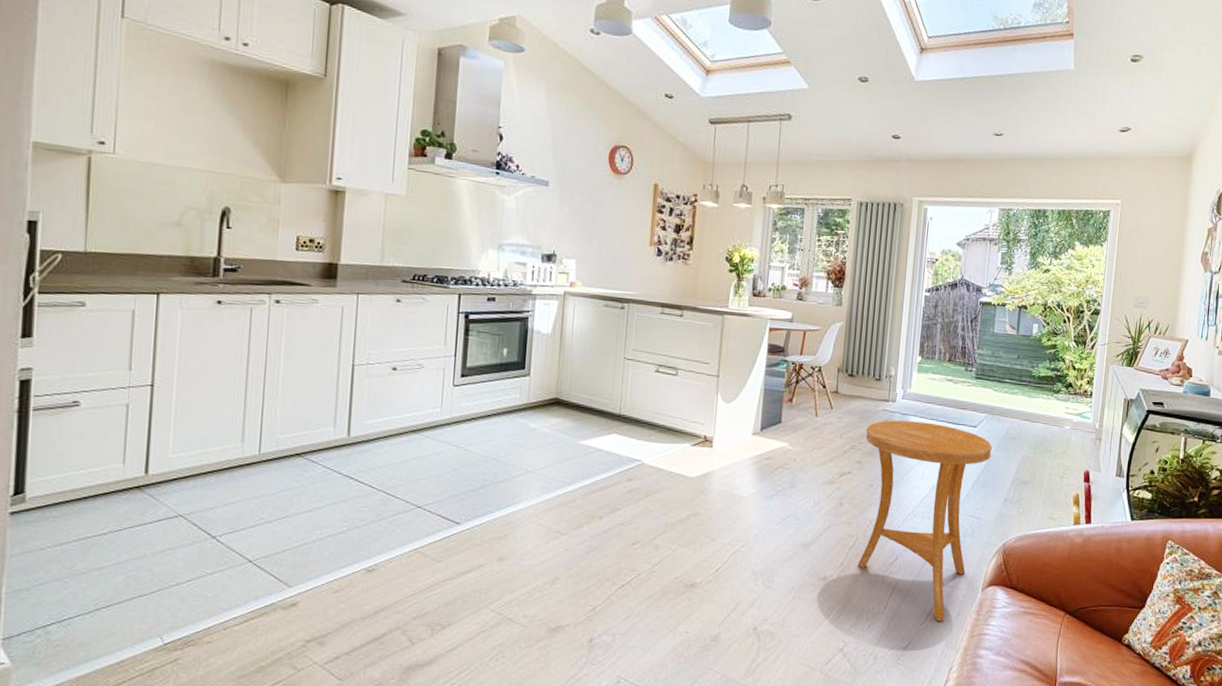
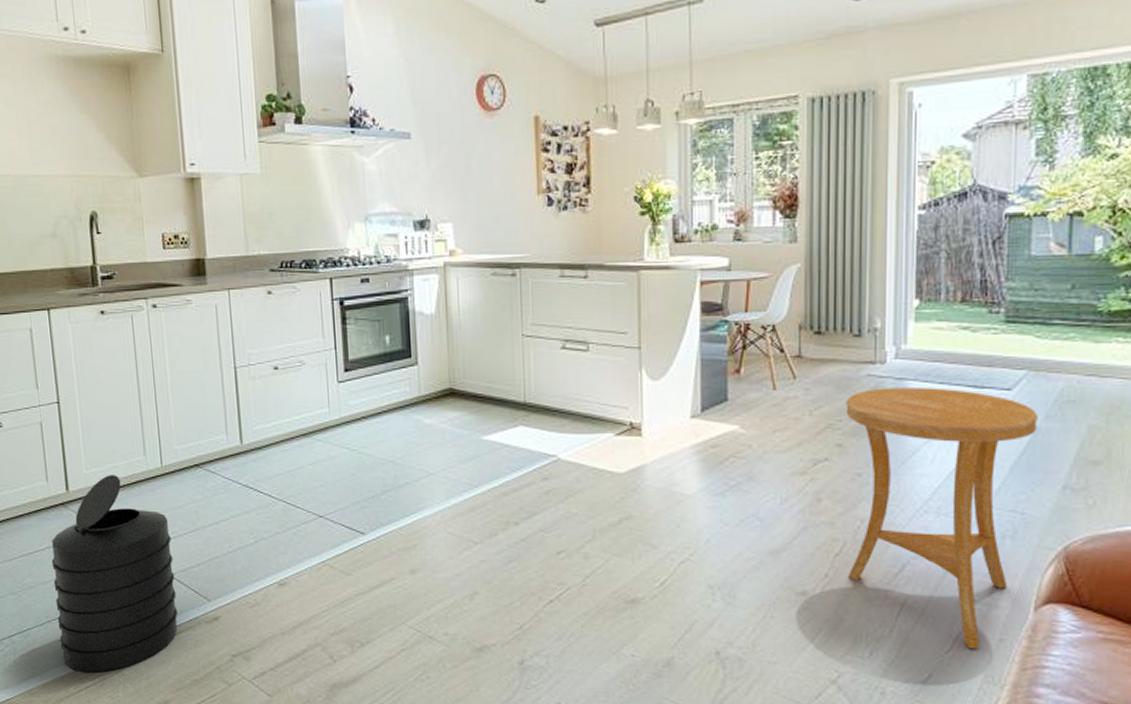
trash can: none [107,460,258,662] -> present [51,475,178,673]

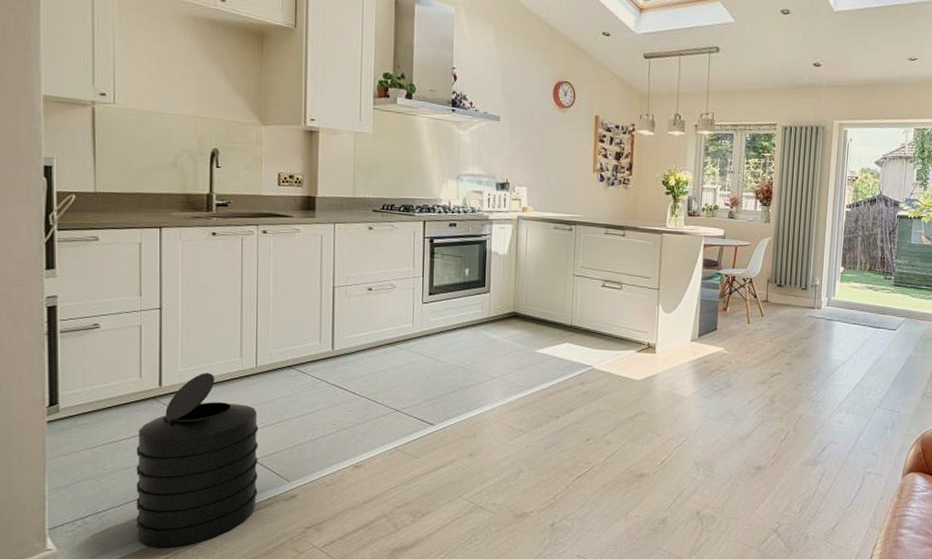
side table: present [846,387,1038,650] -> none [788,325,910,505]

